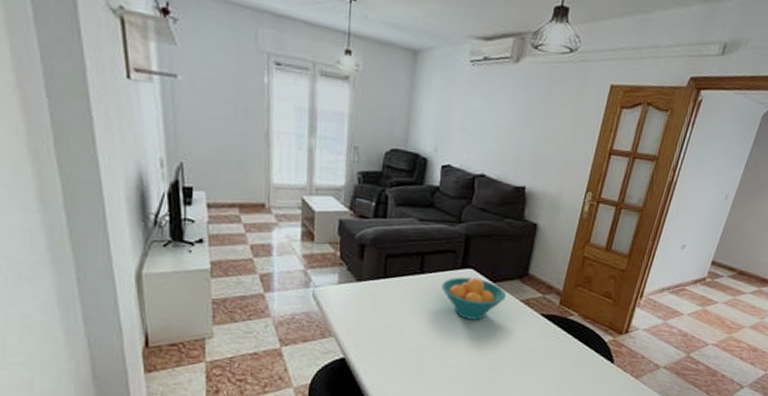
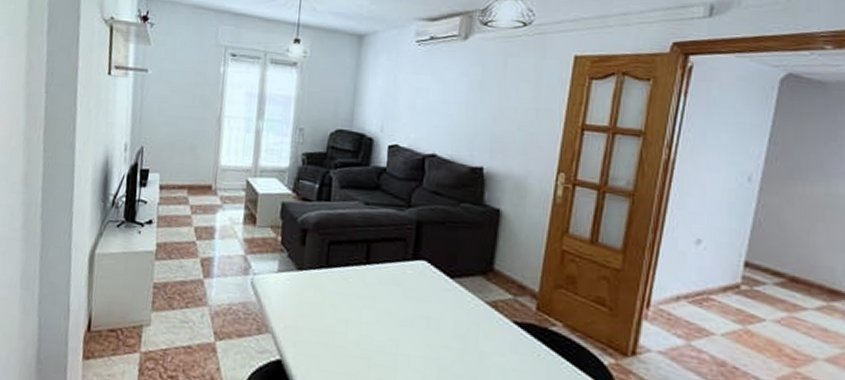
fruit bowl: present [442,277,507,320] -> none [390,270,468,324]

